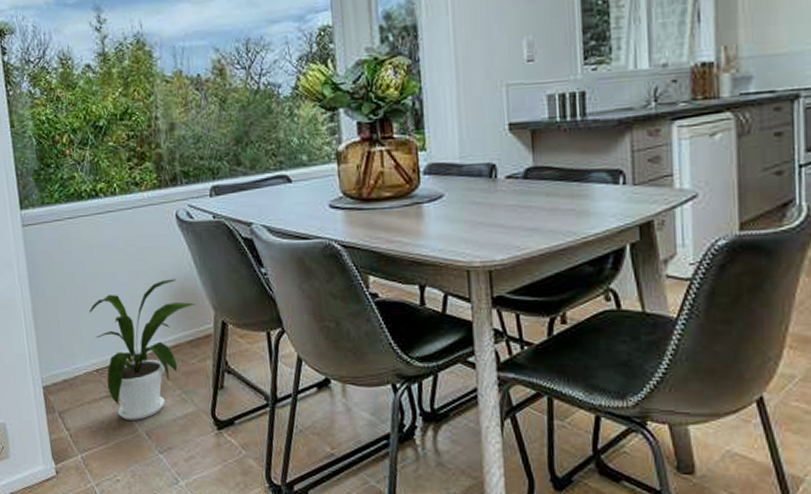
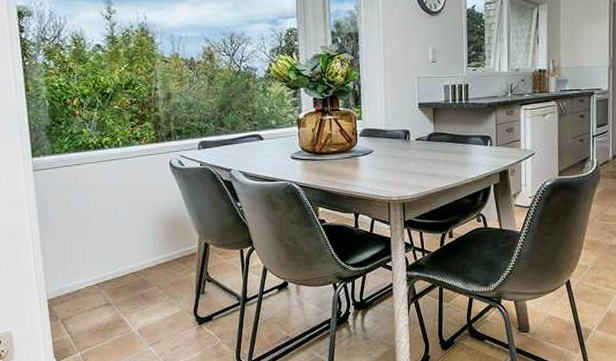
house plant: present [89,279,196,420] -> none [92,211,184,322]

